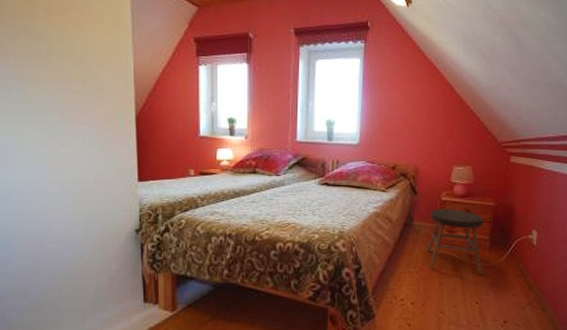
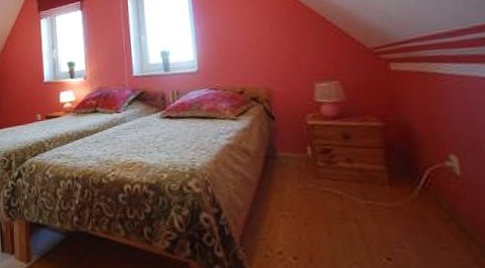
stool: present [427,209,483,275] -> none [295,133,387,219]

